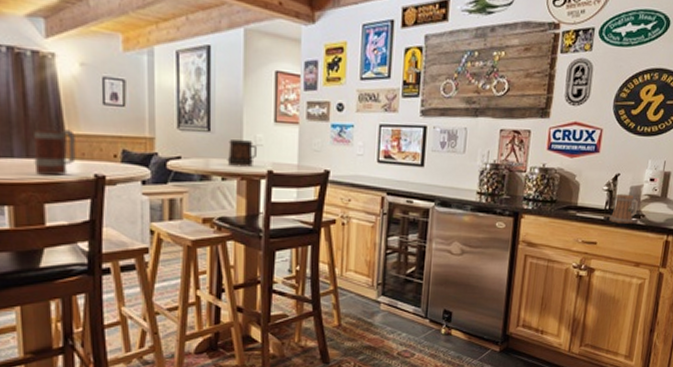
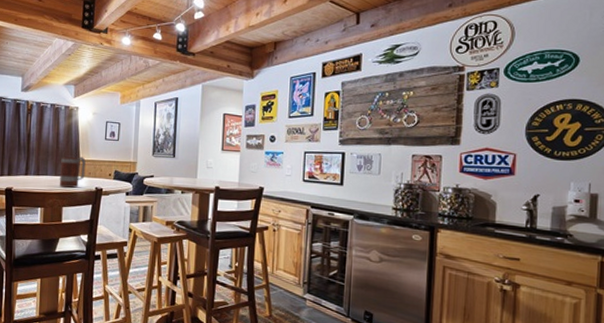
beer mug: present [227,140,257,167] -> none [186,164,208,184]
beer mug: present [609,193,639,224] -> none [532,213,564,243]

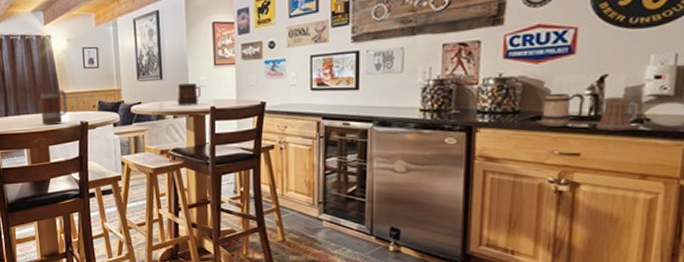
beer mug: none [186,164,208,184] -> present [177,83,201,106]
beer mug: none [489,205,522,236] -> present [541,93,585,128]
beer mug: none [532,213,564,243] -> present [596,96,640,131]

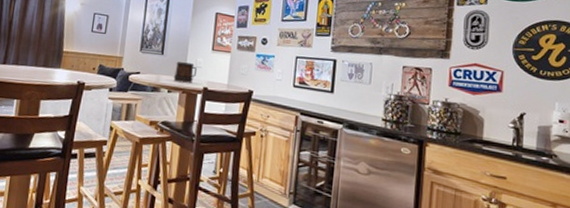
beer mug: present [40,90,68,125] -> none [39,47,70,81]
beer mug: present [541,93,585,128] -> none [477,121,509,153]
beer mug: present [596,96,640,131] -> none [518,131,549,163]

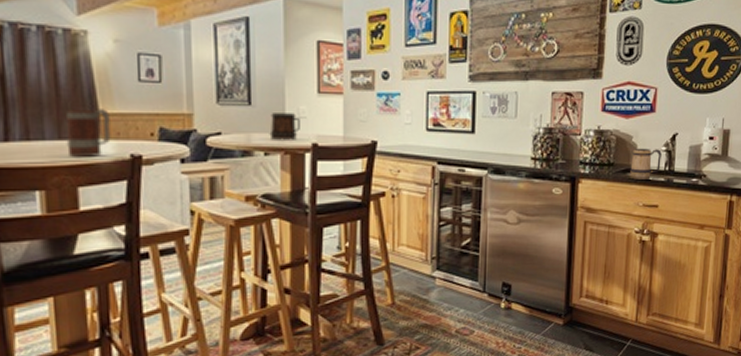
beer mug: none [39,47,70,81] -> present [66,109,111,157]
beer mug: none [477,121,509,153] -> present [630,148,662,181]

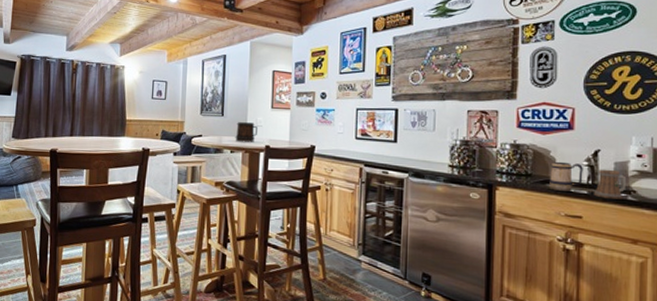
beer mug: present [66,109,111,157] -> none [105,116,132,149]
beer mug: none [670,153,699,185] -> present [594,169,627,200]

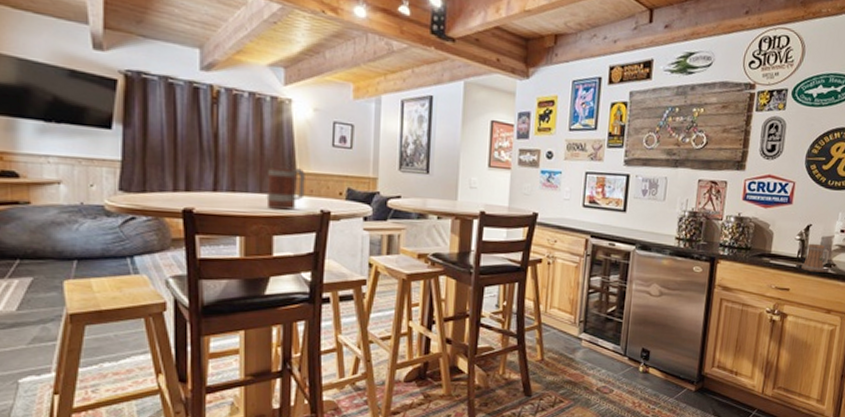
beer mug: none [105,116,132,149] -> present [266,167,305,210]
beer mug: present [235,122,257,142] -> none [443,182,471,207]
beer mug: present [549,161,583,193] -> none [765,235,796,266]

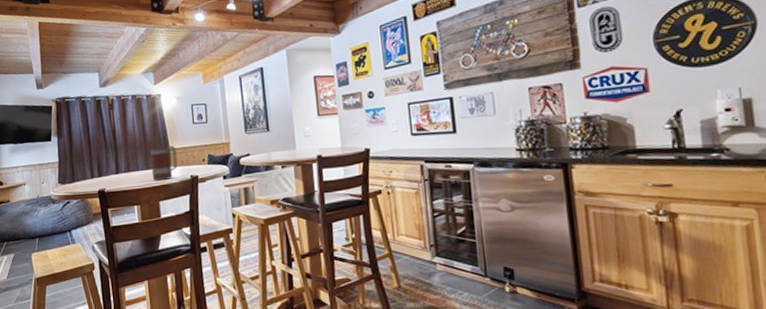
beer mug: present [801,243,830,272] -> none [682,128,718,162]

